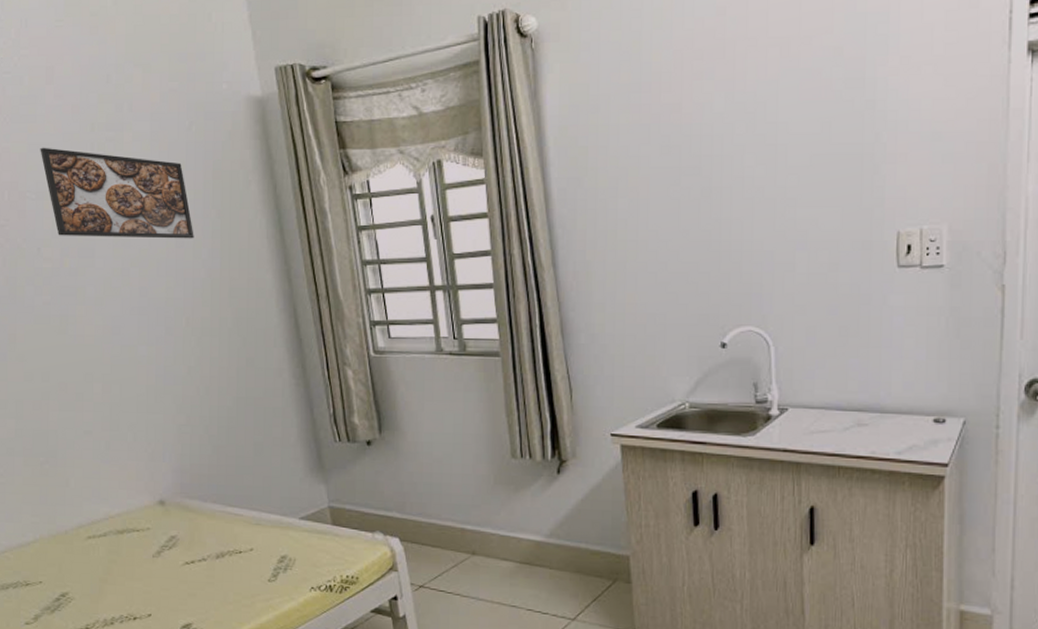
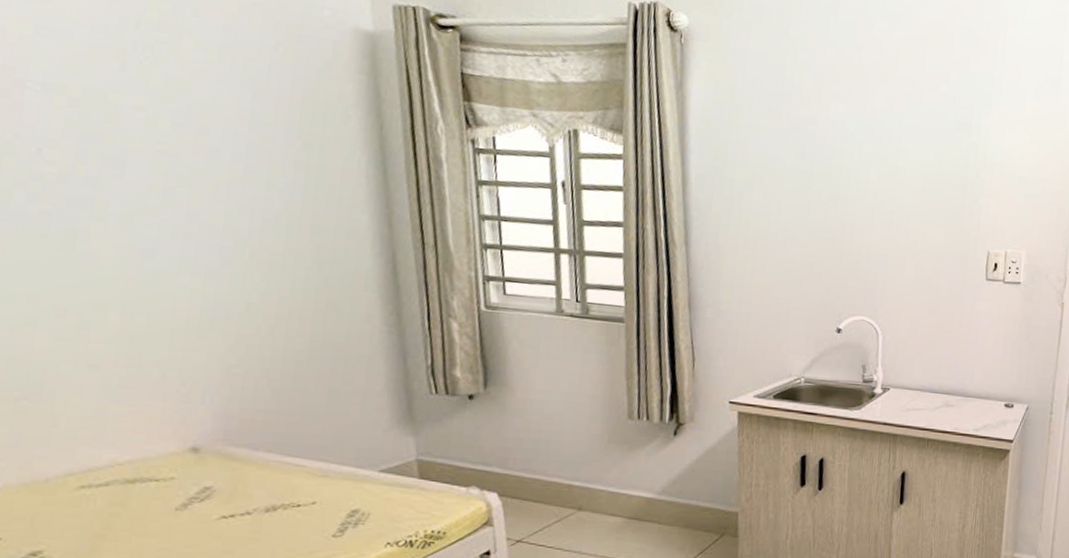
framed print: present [40,147,194,239] -> none [54,33,271,167]

